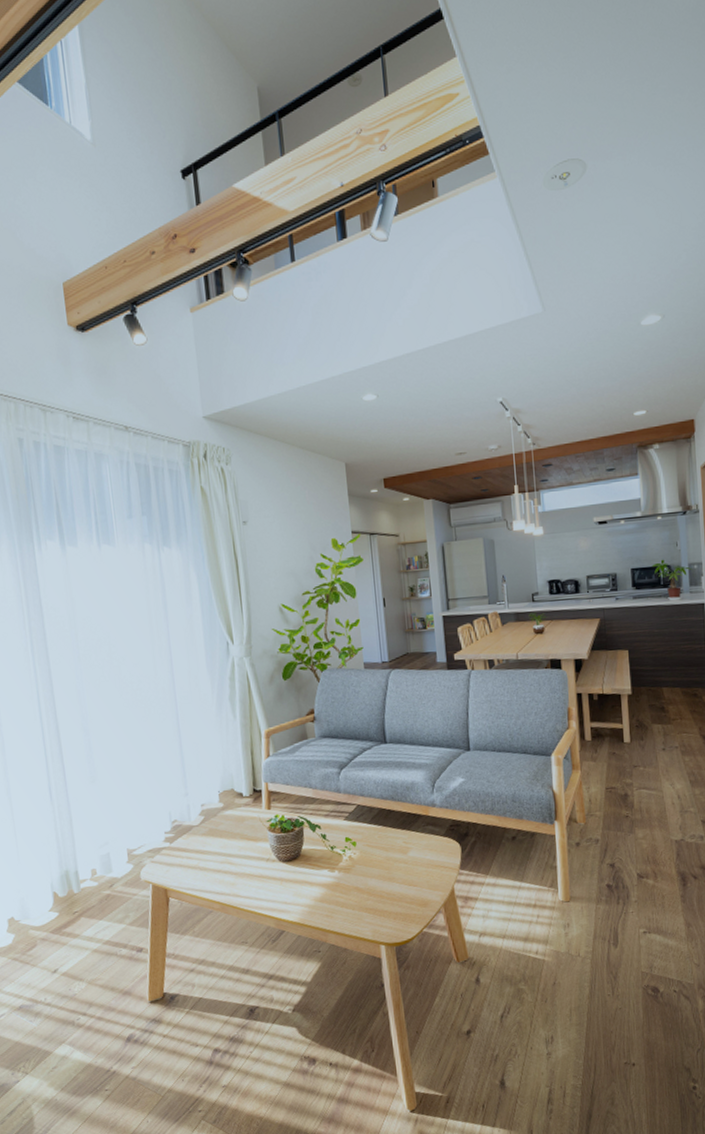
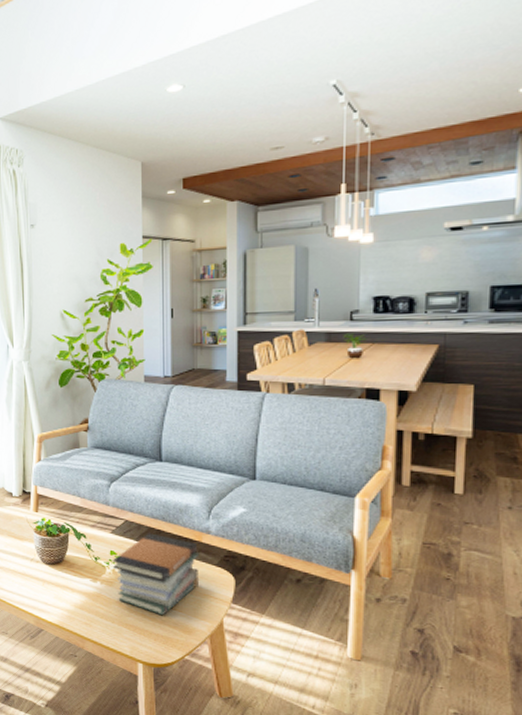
book stack: none [348,814,430,894] -> present [112,533,200,616]

